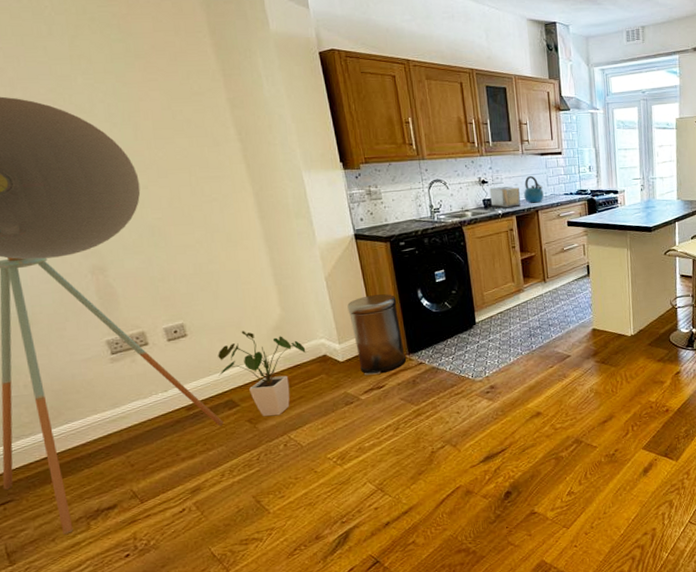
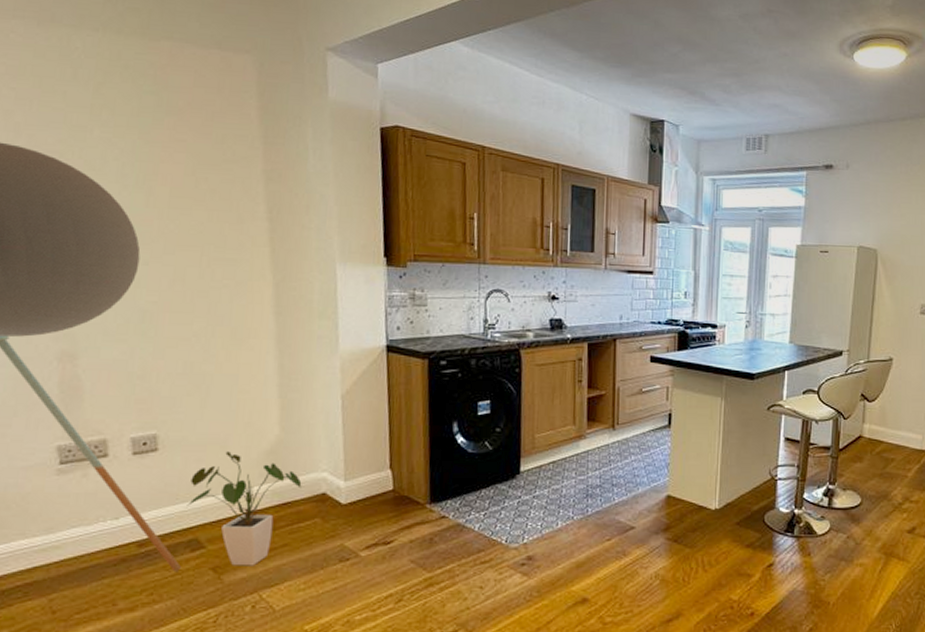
pedal bin: present [347,294,406,377] -> none [362,423,426,527]
toaster: present [489,186,521,210] -> none [559,305,596,334]
kettle: present [523,175,544,203] -> none [600,295,626,330]

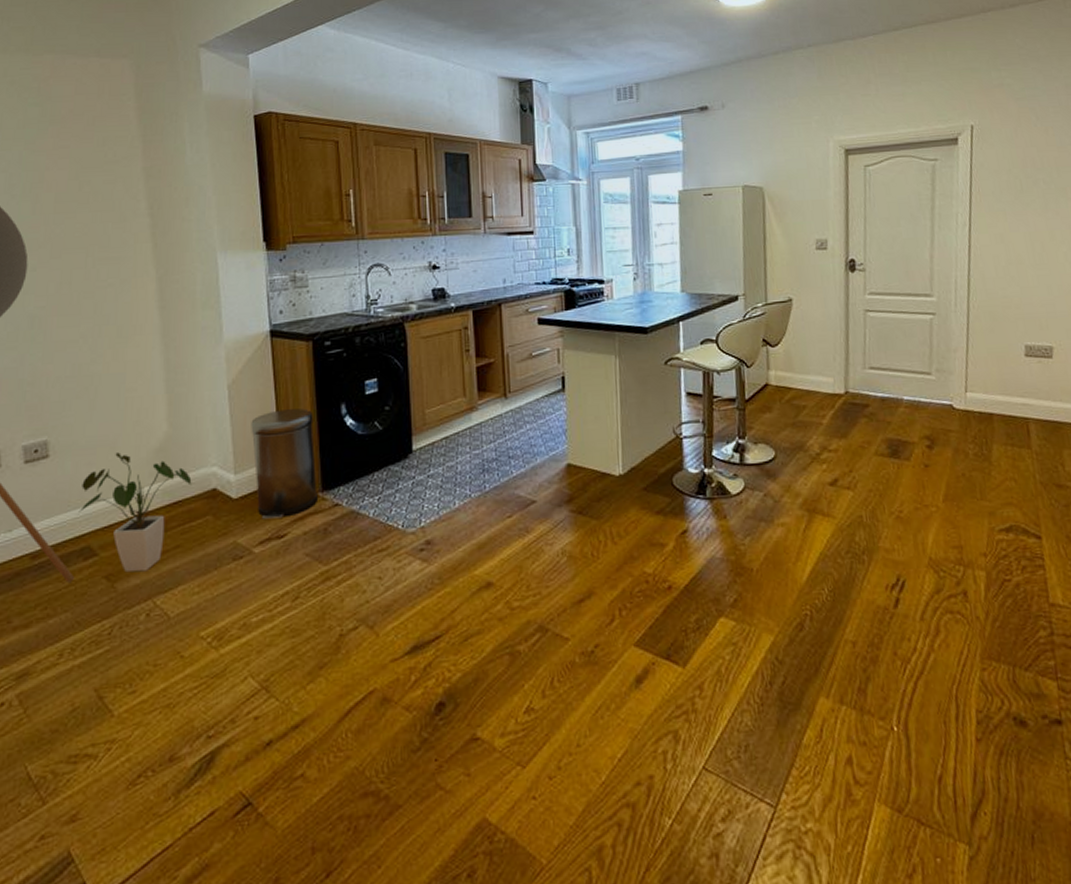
pedal bin: none [362,423,426,527] -> present [251,408,317,521]

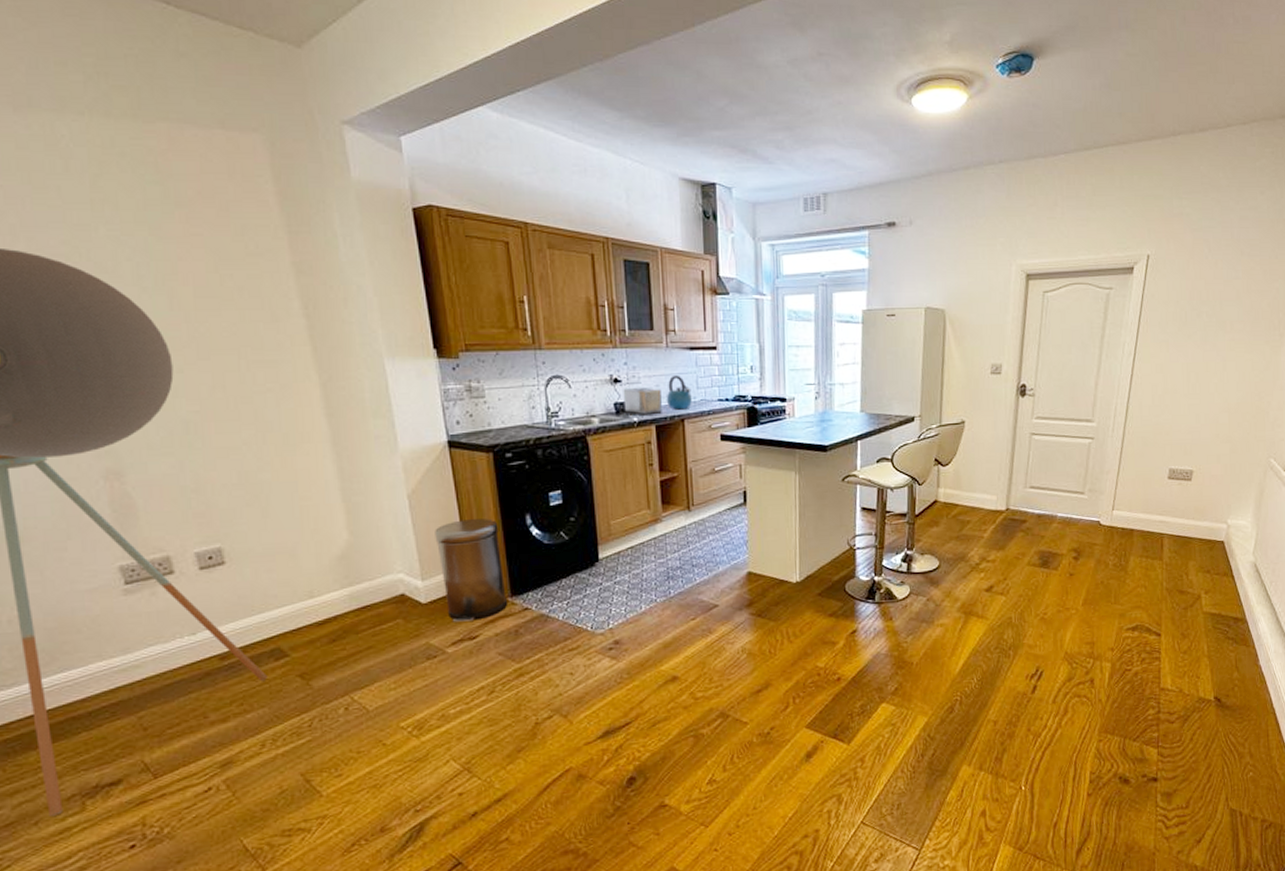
house plant: present [78,452,192,573] -> none [264,559,379,672]
toaster: none [441,272,479,302] -> present [623,387,662,417]
kettle: none [483,259,509,295] -> present [666,374,692,410]

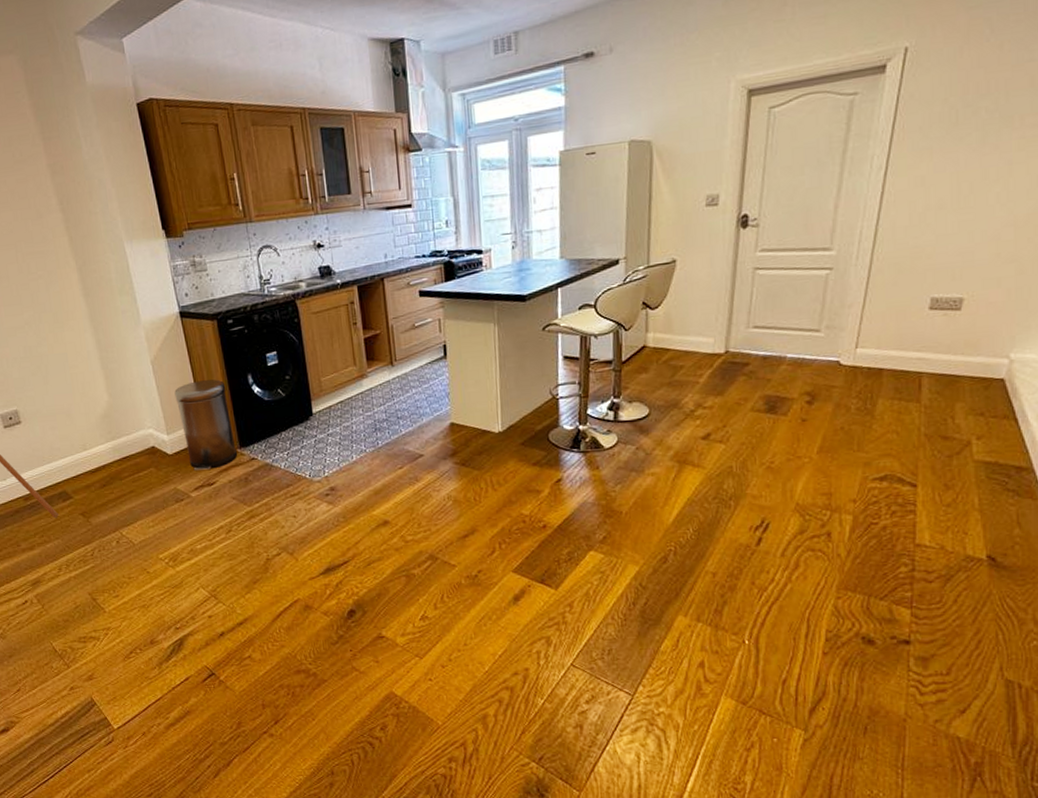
toaster: present [623,387,662,417] -> none [326,249,363,279]
kettle: present [666,374,692,410] -> none [365,235,390,270]

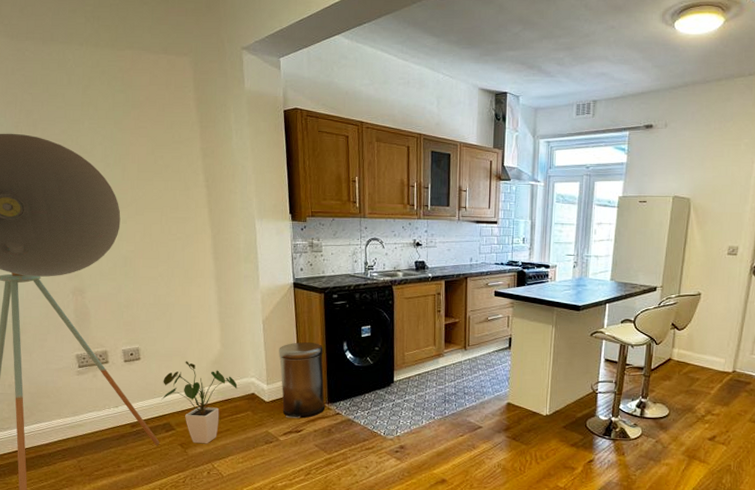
house plant: none [50,418,135,511] -> present [161,361,238,444]

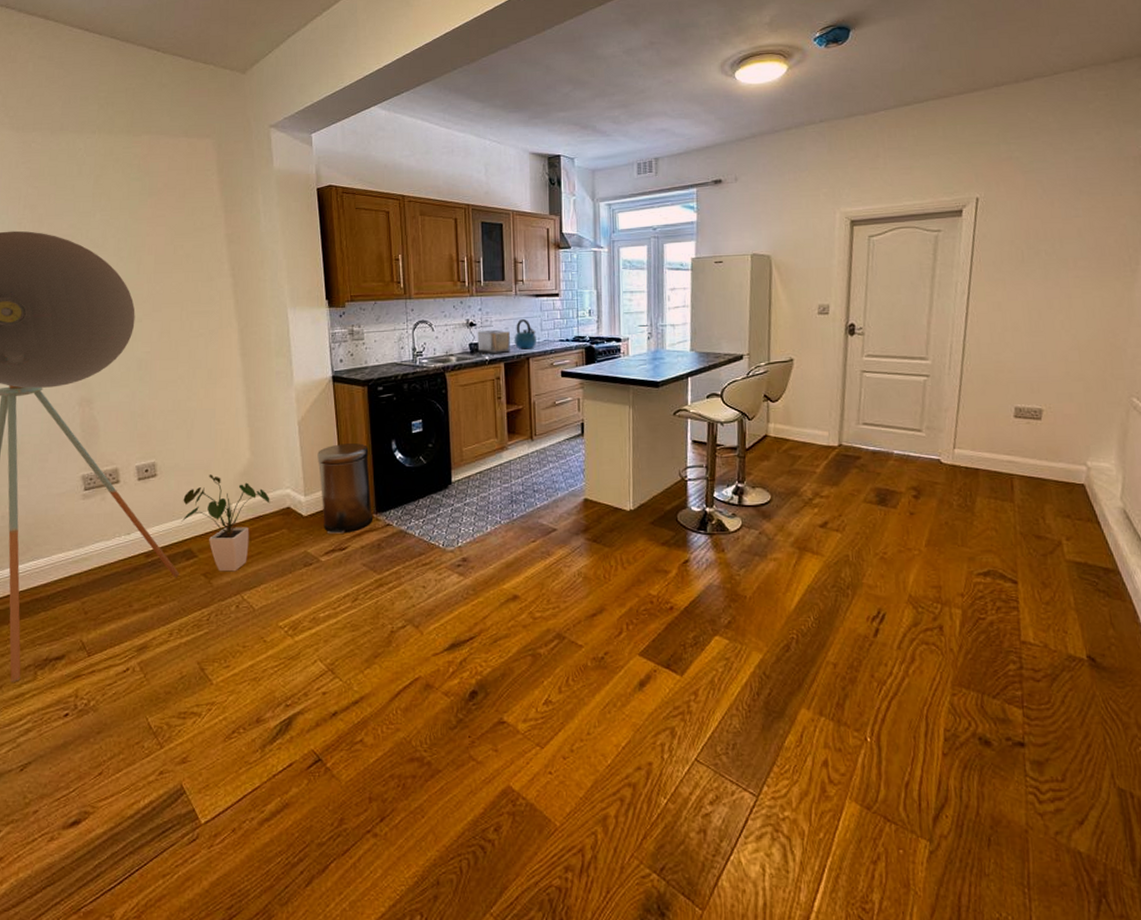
toaster: none [422,250,451,273] -> present [477,329,510,356]
kettle: none [454,242,475,270] -> present [514,318,536,350]

